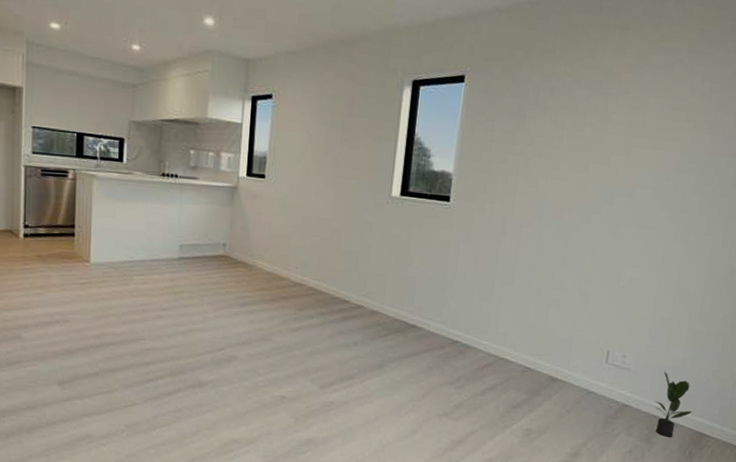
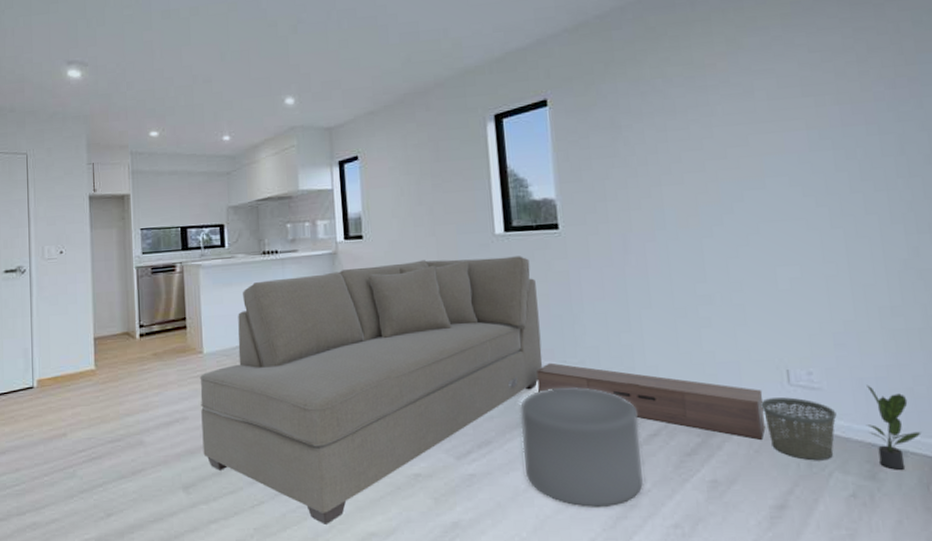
sofa: none [81,202,419,429] -> present [200,256,543,524]
pouf: none [376,339,481,441] -> present [519,387,645,509]
tv stand: none [402,318,585,403] -> present [537,362,765,440]
basket: none [580,371,636,424] -> present [761,397,837,461]

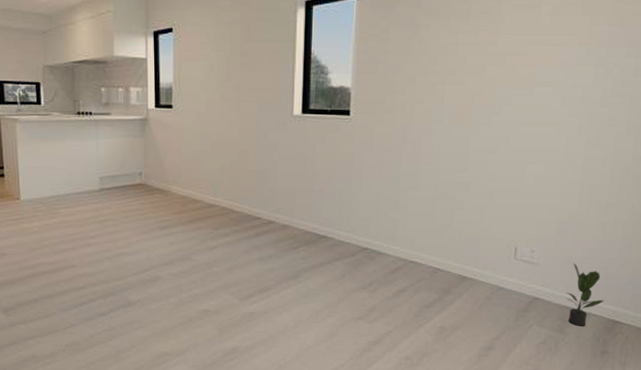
sofa: present [200,256,543,524] -> none [17,133,324,345]
pouf: present [519,387,645,509] -> none [294,249,393,343]
tv stand: present [537,362,765,440] -> none [314,229,493,299]
basket: present [761,397,837,461] -> none [490,268,546,317]

